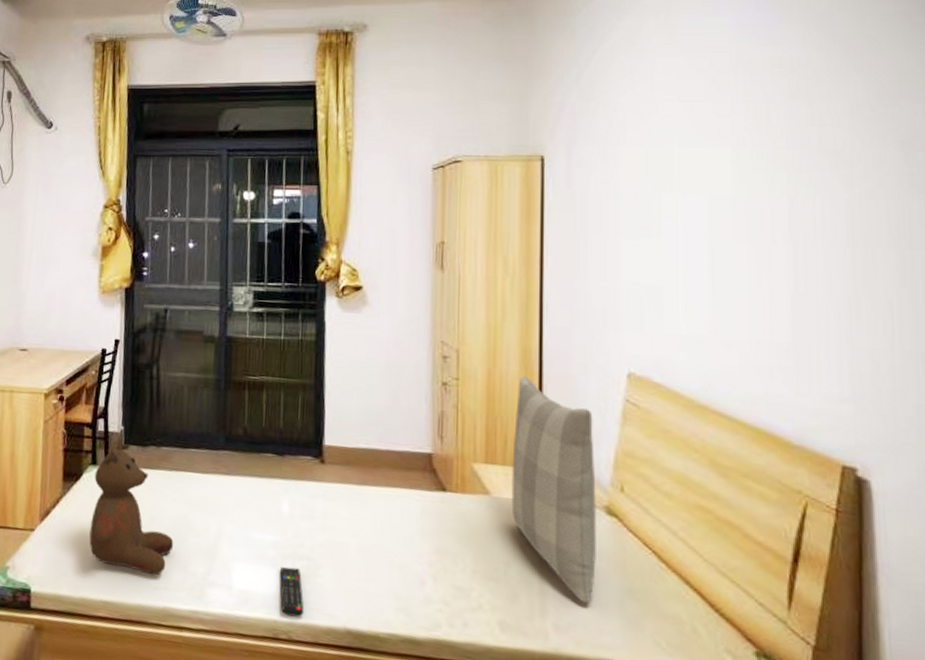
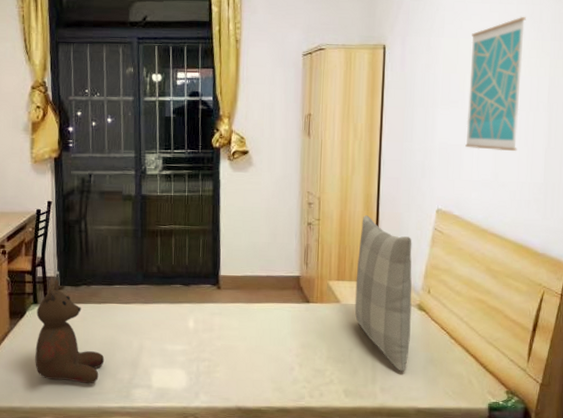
remote control: present [280,566,304,618] -> none [188,367,207,403]
wall art: none [666,117,746,298] -> present [465,16,526,152]

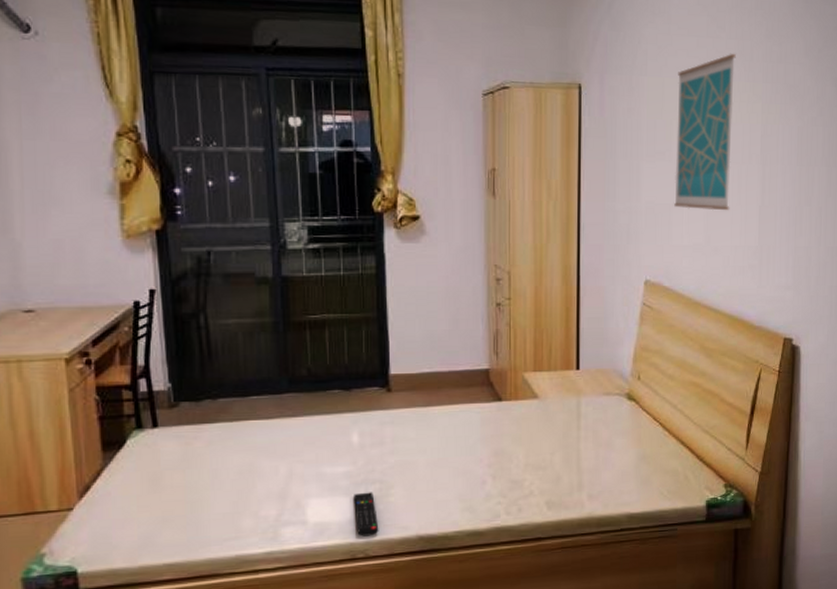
teddy bear: present [35,279,105,384] -> none [141,393,242,528]
remote control: none [188,367,207,403] -> present [354,492,379,537]
pillow: present [354,215,412,372] -> none [555,291,620,474]

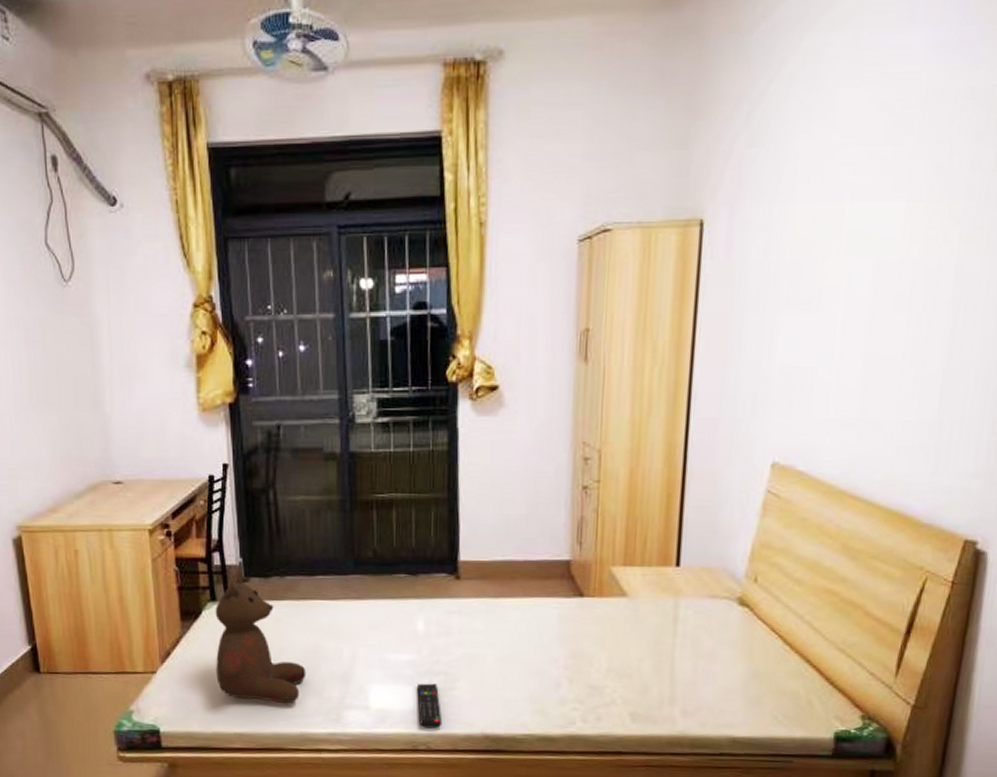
teddy bear: none [141,393,242,528] -> present [215,568,306,704]
wall art: present [674,53,736,211] -> none [819,163,926,375]

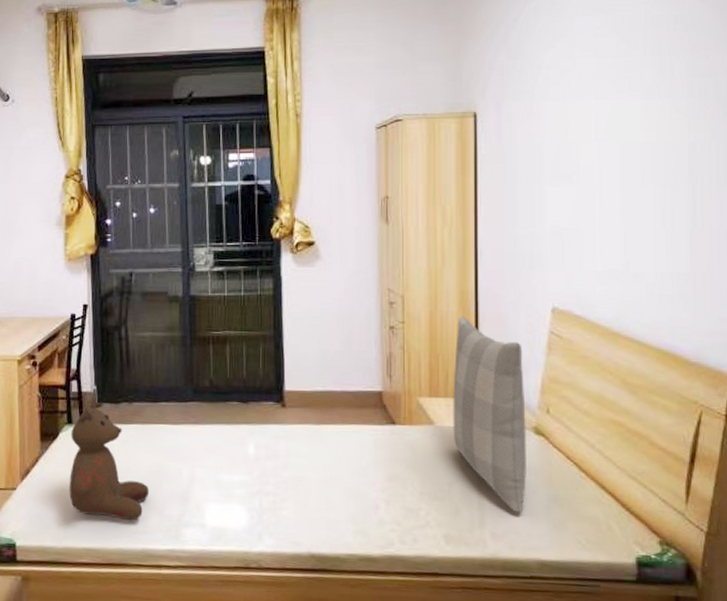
remote control: present [417,683,442,729] -> none [249,503,272,547]
pillow: none [647,474,734,689] -> present [453,316,526,513]

